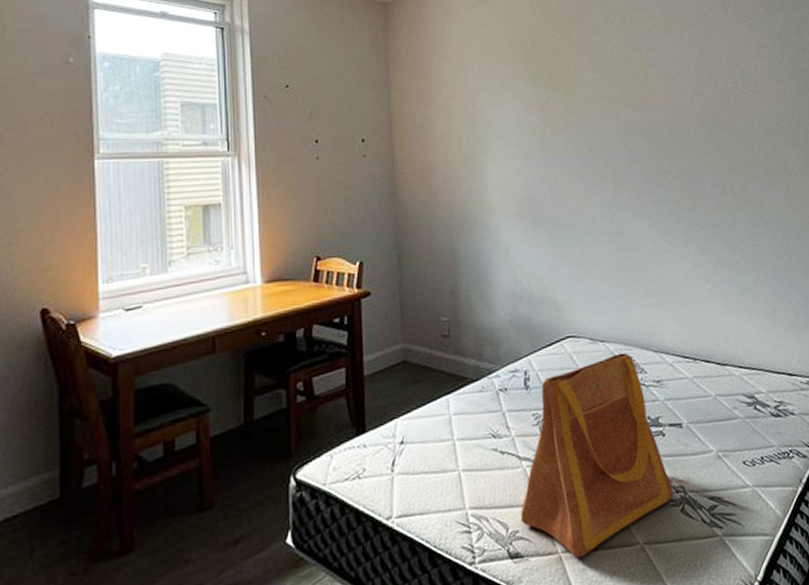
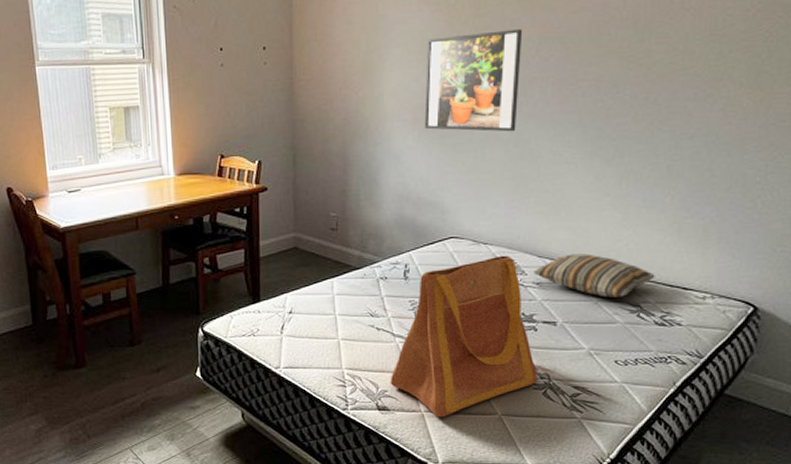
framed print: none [525,124,617,223] -> present [424,29,523,132]
pillow: none [652,345,762,391] -> present [534,254,655,297]

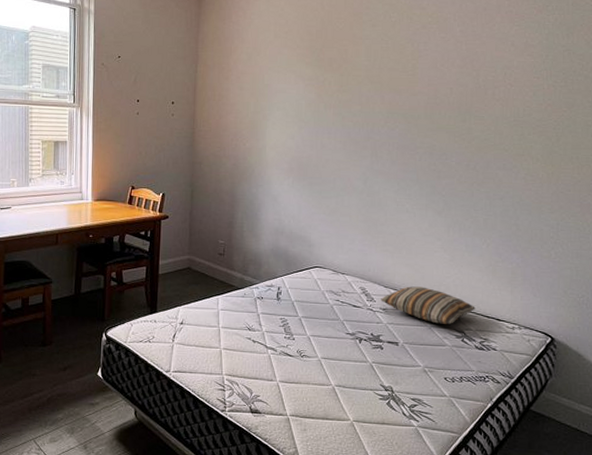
tote bag: present [390,255,537,418] -> none [262,284,383,422]
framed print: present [424,29,523,132] -> none [297,104,375,184]

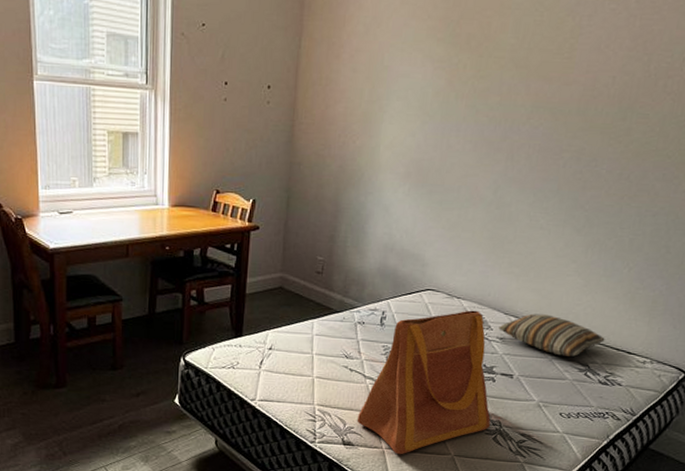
tote bag: none [262,284,383,422] -> present [356,310,491,455]

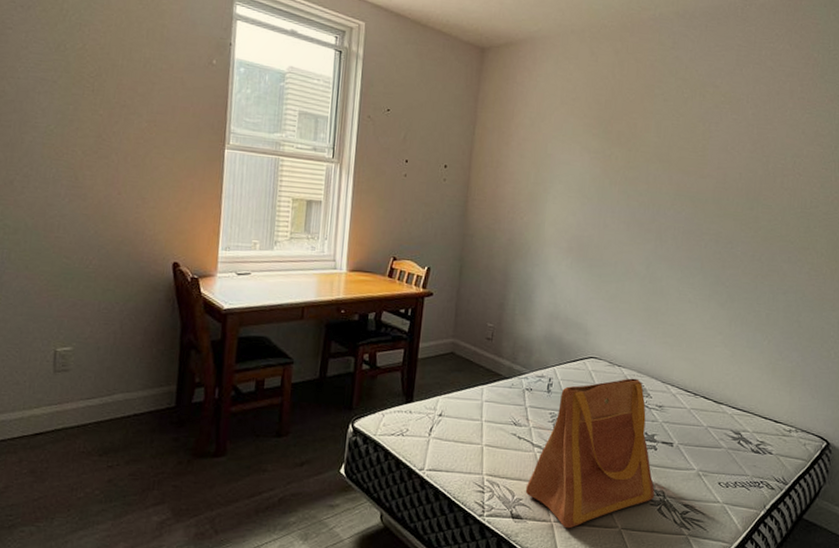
pillow: present [498,313,605,357] -> none [657,382,753,425]

